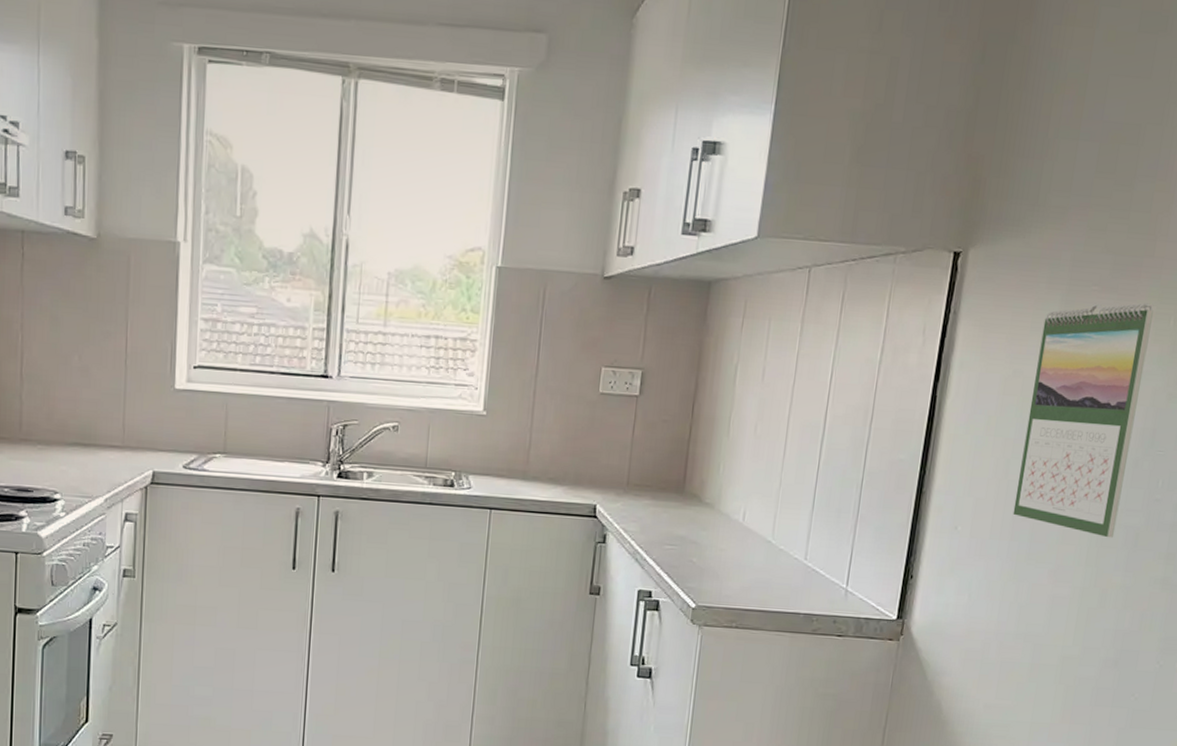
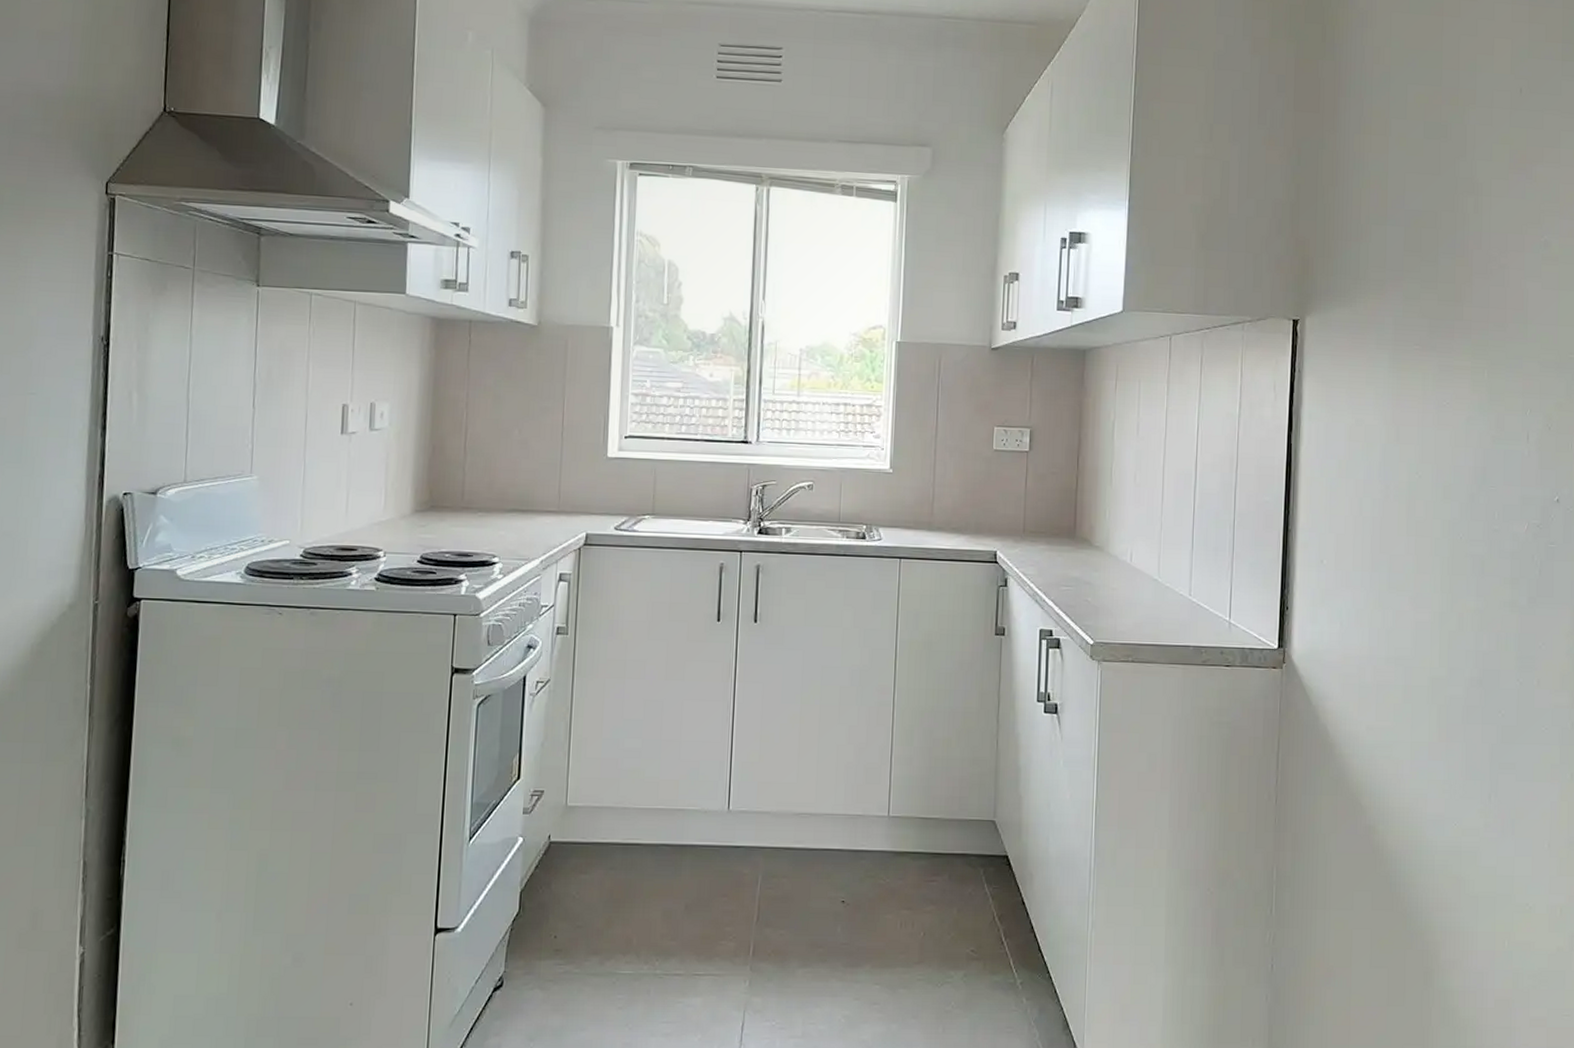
calendar: present [1013,303,1154,538] -> none [1371,359,1469,566]

